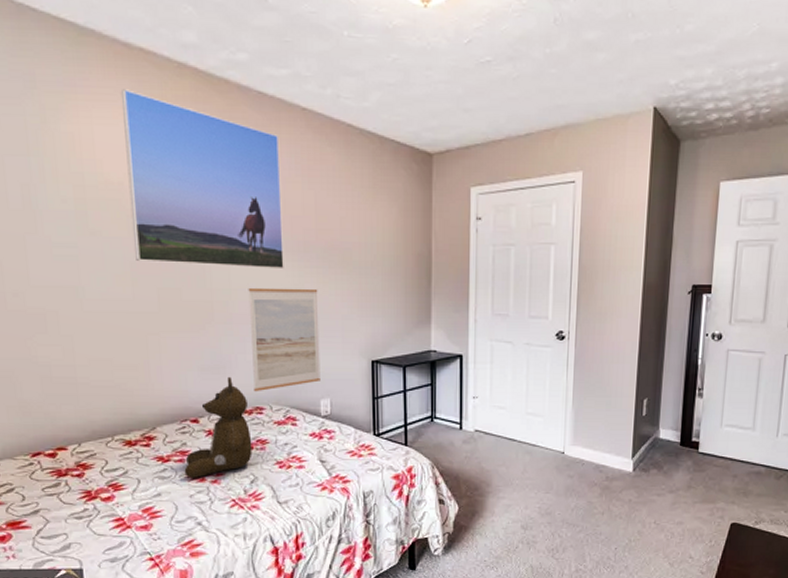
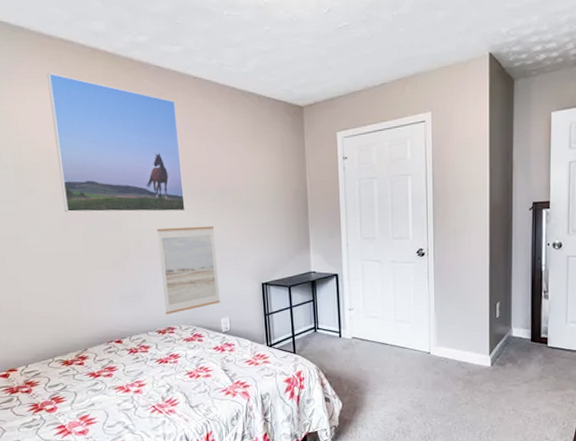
teddy bear: present [184,376,253,478] -> none [112,303,167,390]

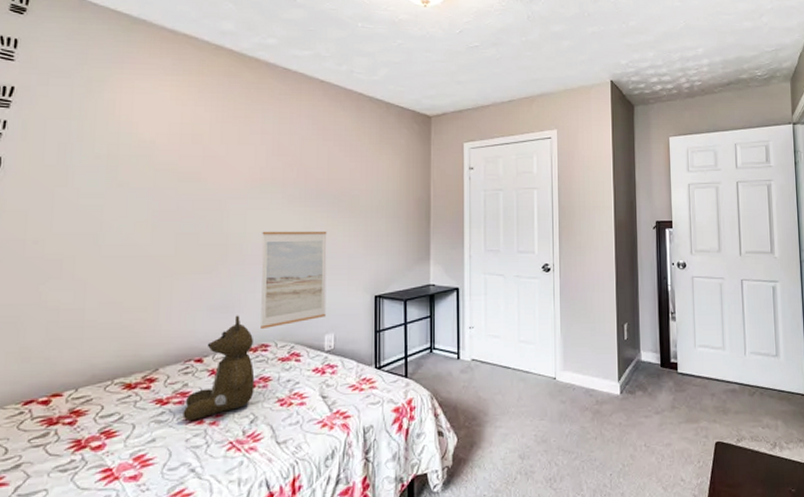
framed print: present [46,73,185,213] -> none [158,65,300,214]
teddy bear: none [112,303,167,390] -> present [183,315,255,421]

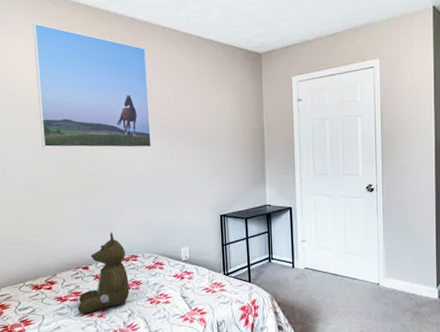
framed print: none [158,65,300,214] -> present [32,23,151,148]
wall art: present [261,231,327,330] -> none [125,161,181,244]

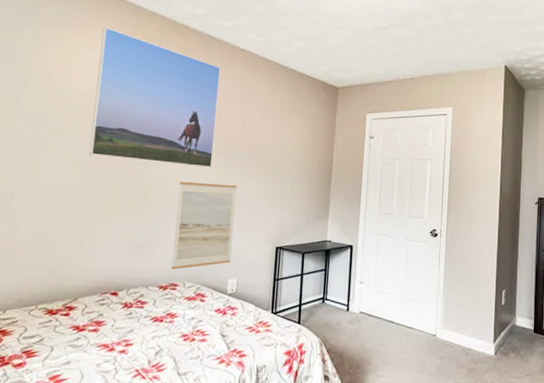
teddy bear: present [77,232,130,314] -> none [96,255,164,348]
wall art: none [125,161,181,244] -> present [171,181,238,270]

